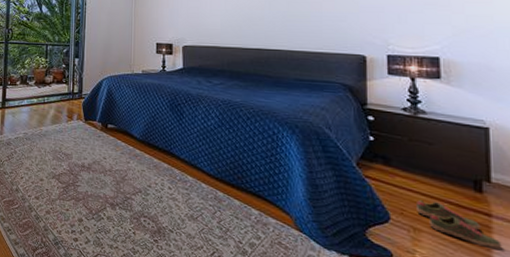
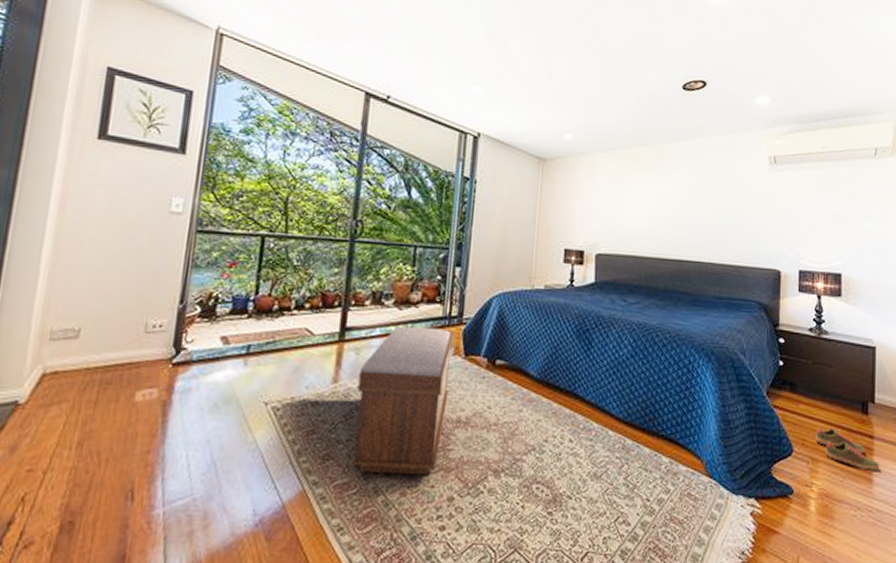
bench: none [13,98,76,202] -> present [350,325,454,476]

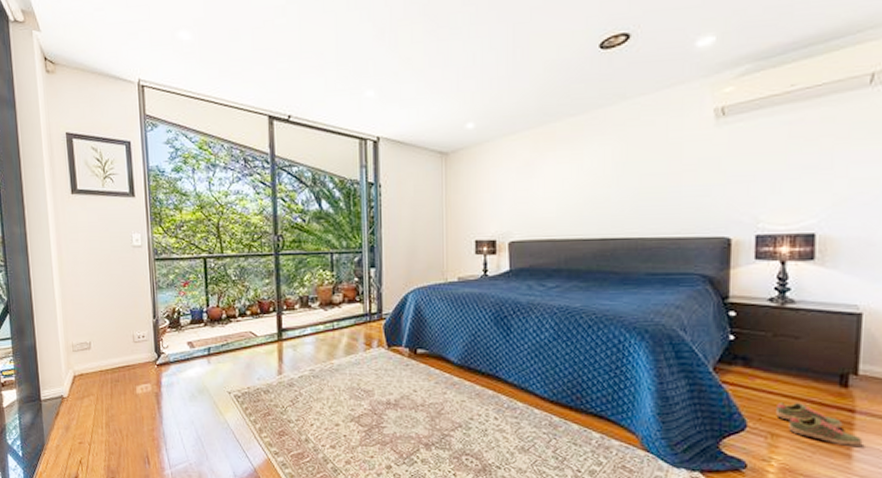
bench: present [350,325,454,476] -> none [298,324,377,448]

